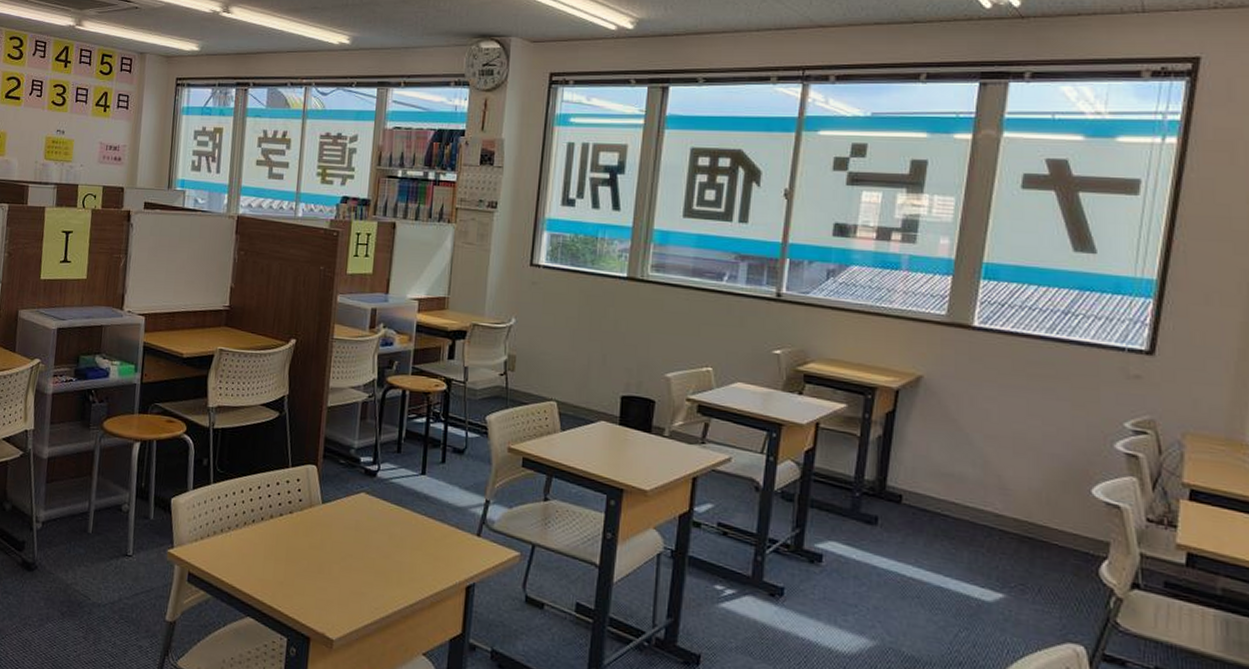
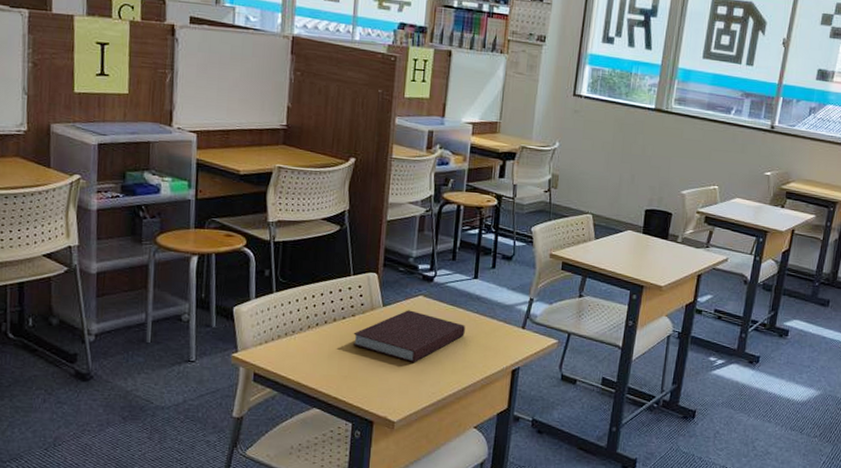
notebook: none [289,508,412,572] -> present [352,310,465,363]

